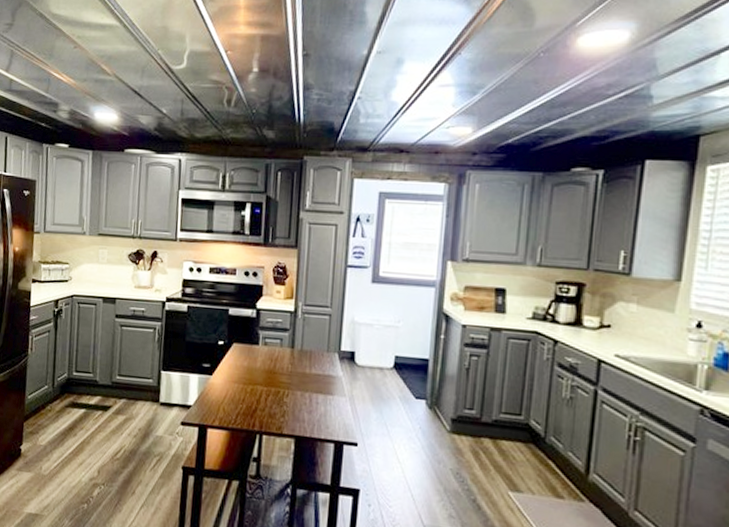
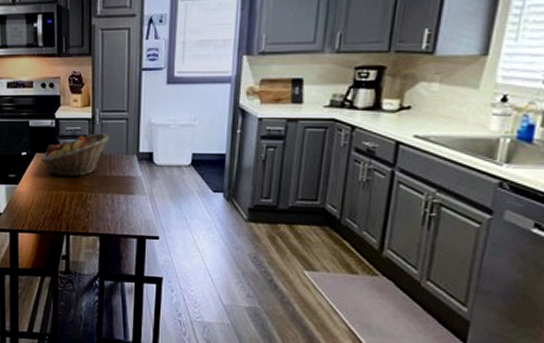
fruit basket: none [238,327,311,372] -> present [41,133,109,177]

